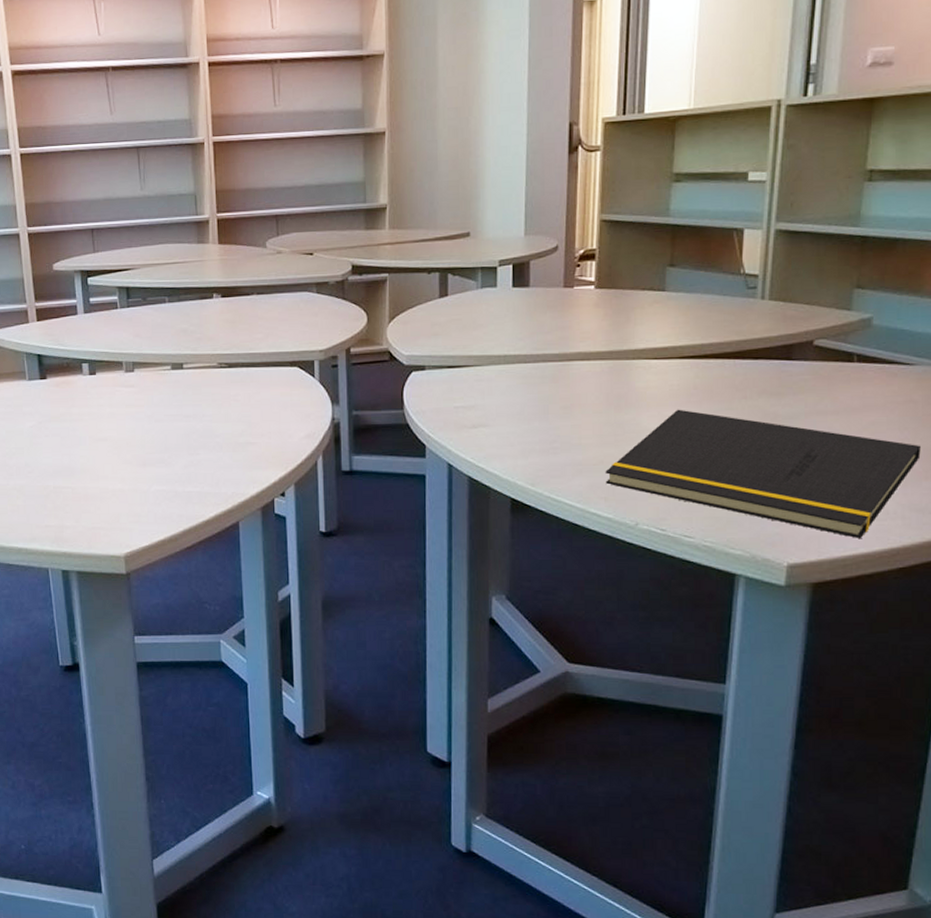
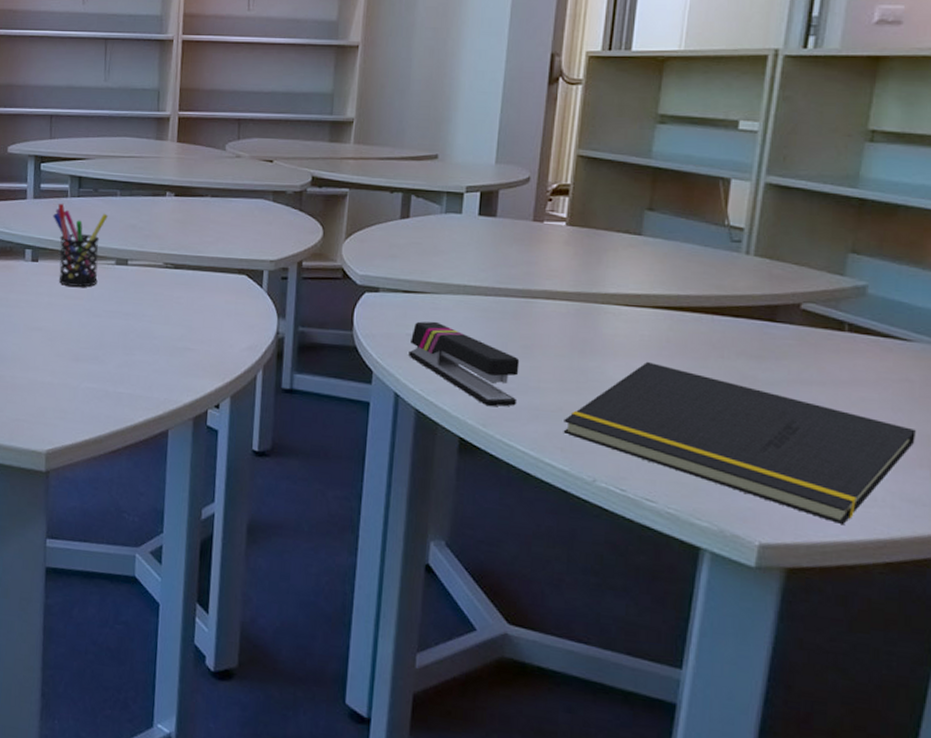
pen holder: none [105,315,159,395] -> present [53,203,108,287]
stapler: none [458,392,562,467] -> present [408,321,520,407]

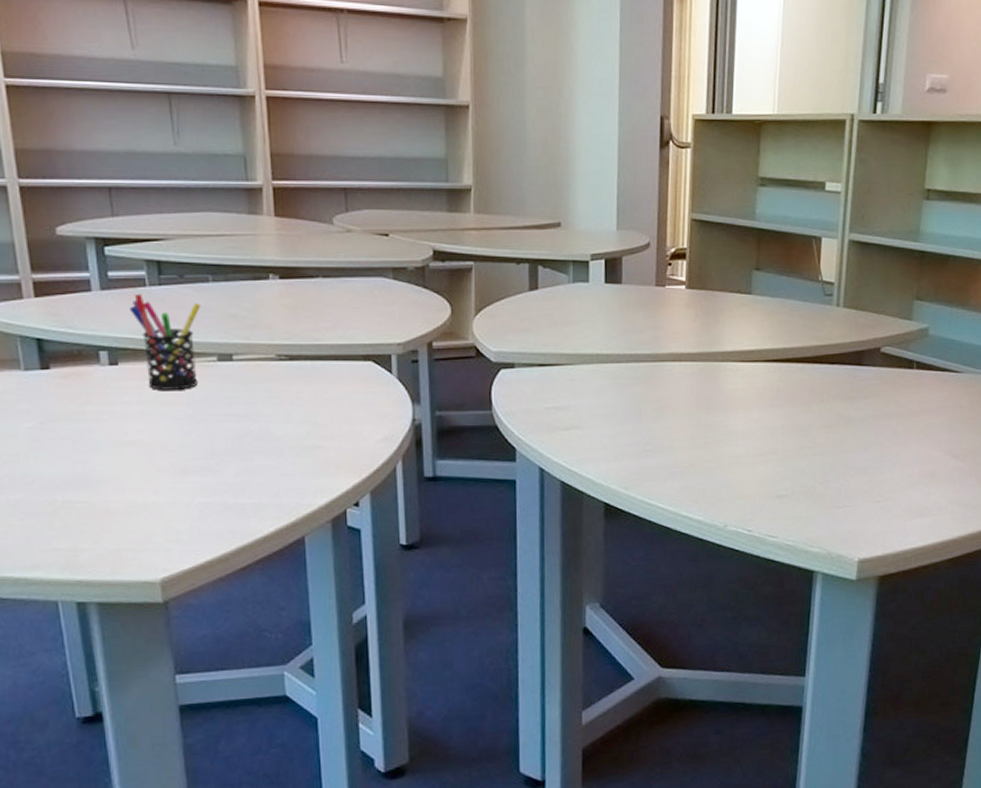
stapler: present [408,321,520,407] -> none [549,392,654,470]
notepad: present [563,361,916,526] -> none [696,411,966,534]

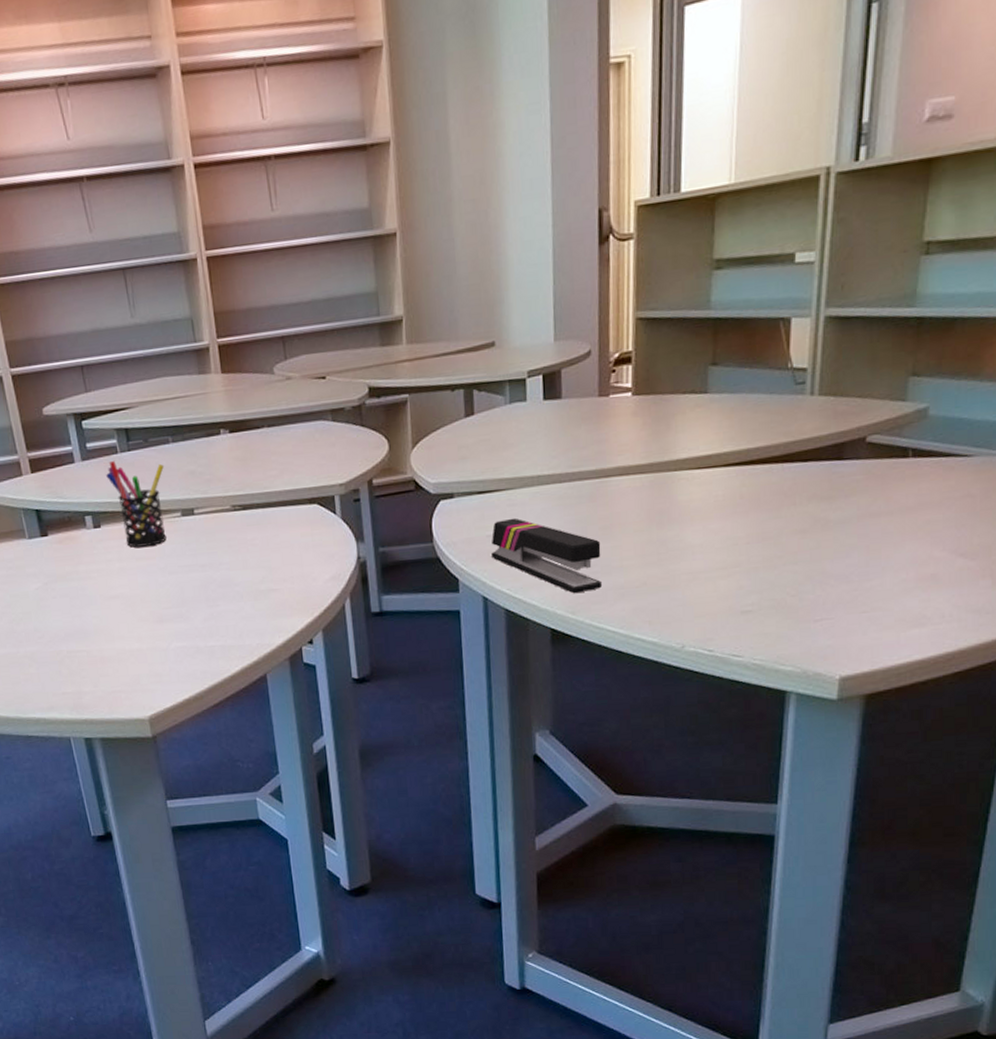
stapler: none [549,392,654,470] -> present [491,518,603,594]

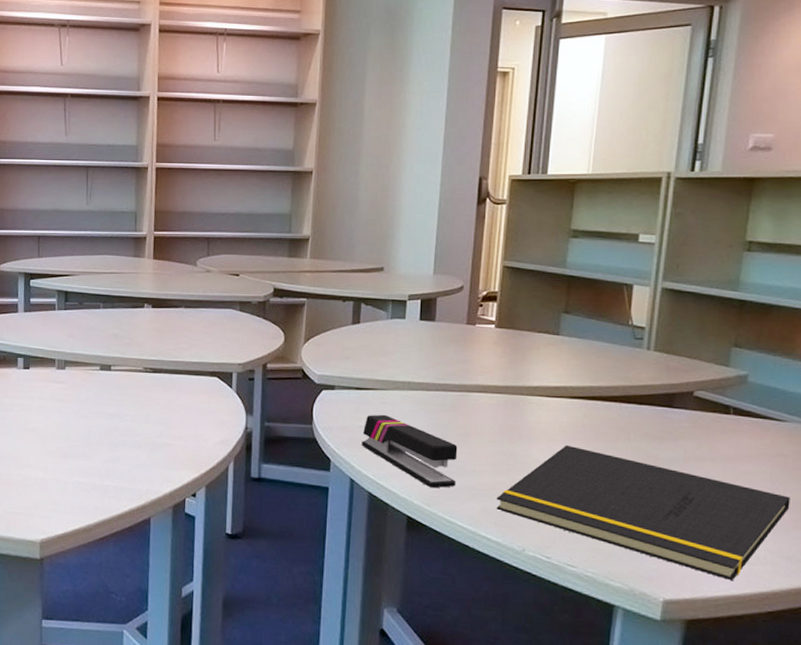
pen holder: present [106,460,167,547] -> none [42,315,92,391]
notepad: none [649,521,978,646] -> present [496,445,790,581]

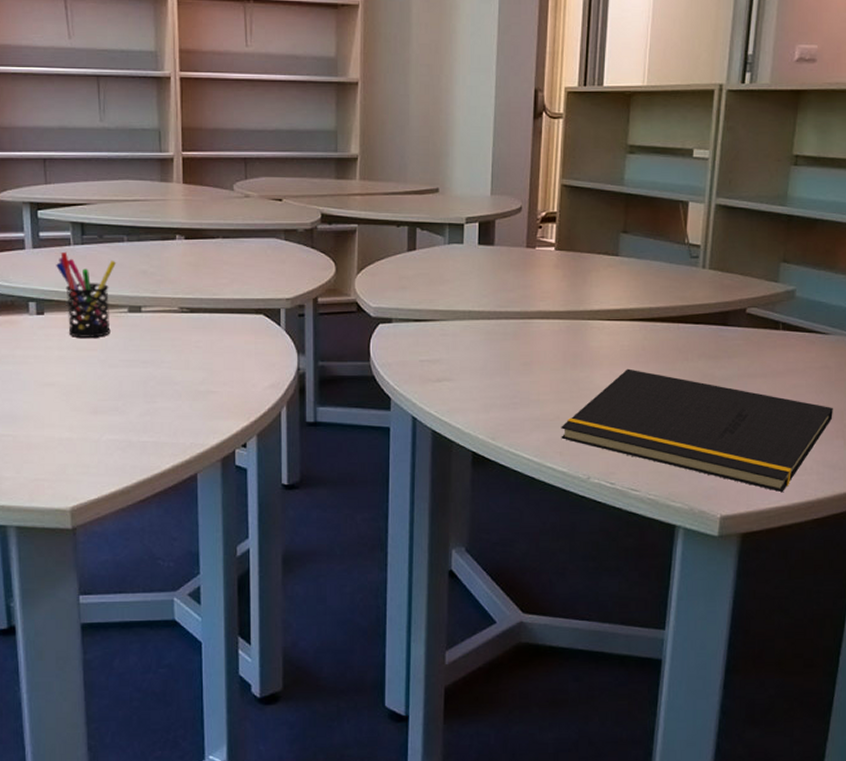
pen holder: none [42,315,92,391] -> present [56,251,116,338]
stapler: present [362,414,458,488] -> none [423,346,521,421]

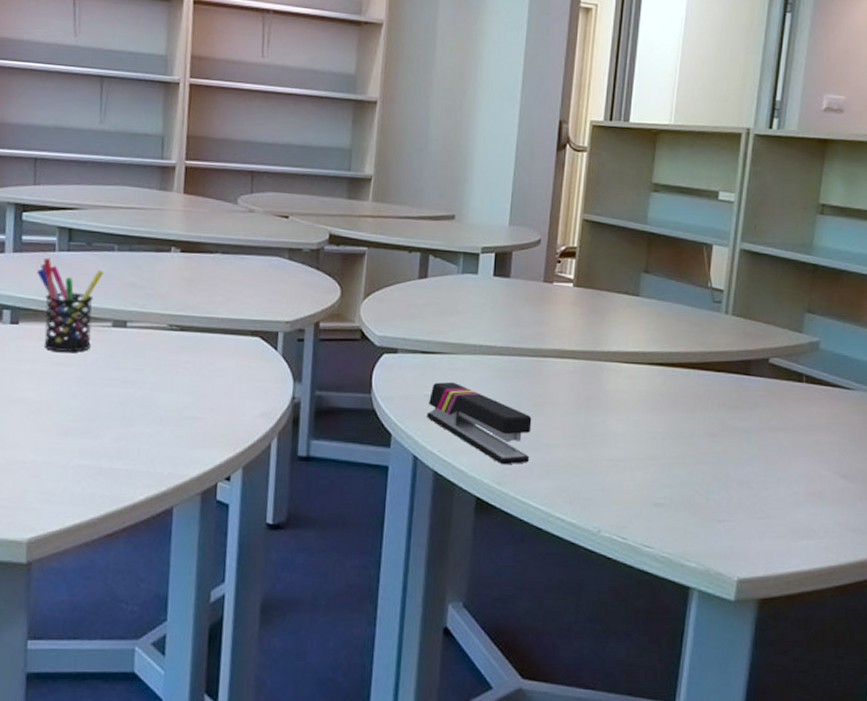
stapler: none [423,346,521,421] -> present [427,381,532,465]
notepad: present [561,368,833,493] -> none [571,415,857,556]

